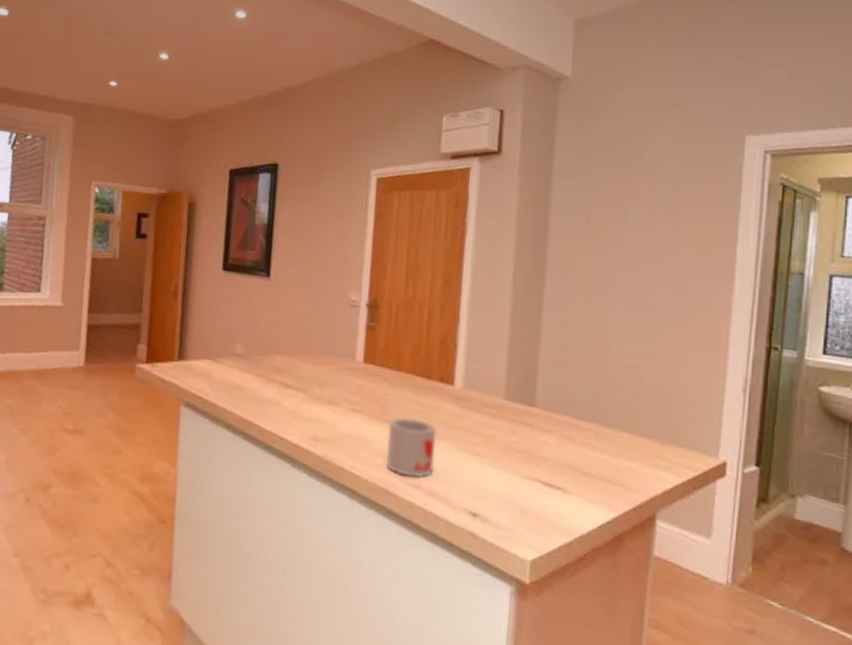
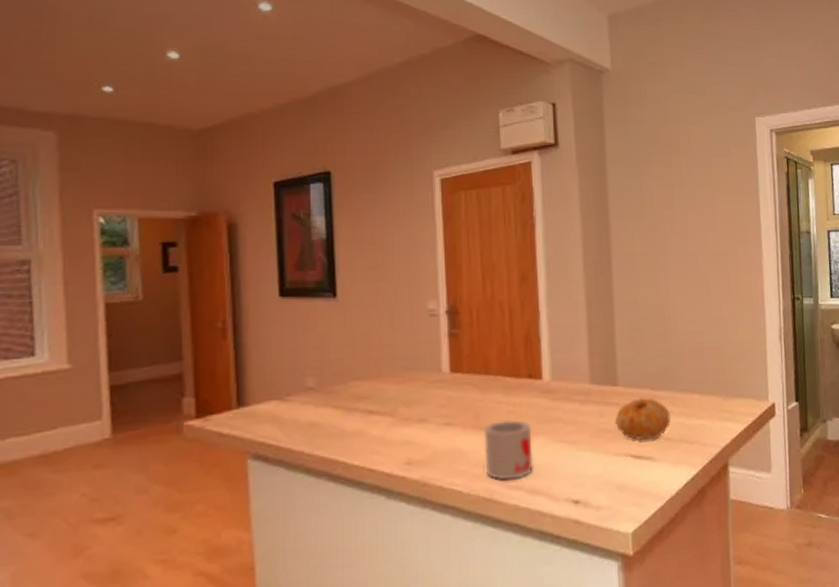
fruit: none [526,423,592,471] -> present [614,397,671,441]

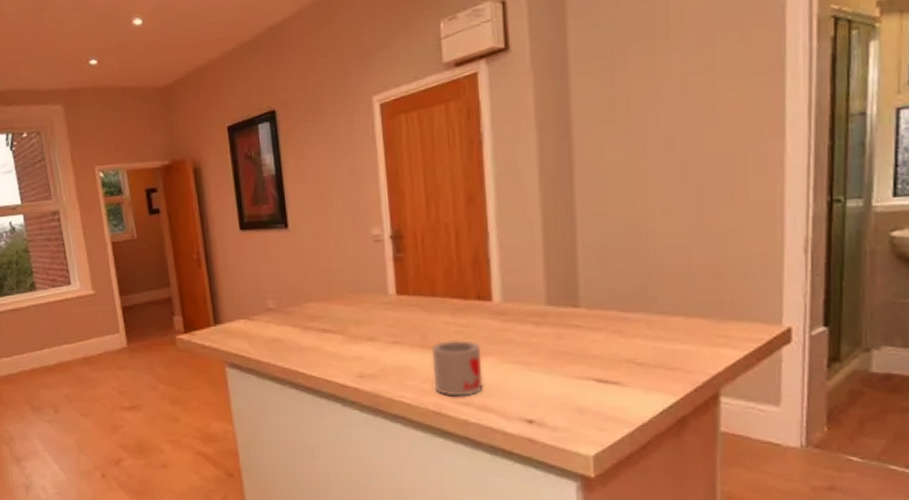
fruit: present [614,397,671,441] -> none [575,320,645,365]

